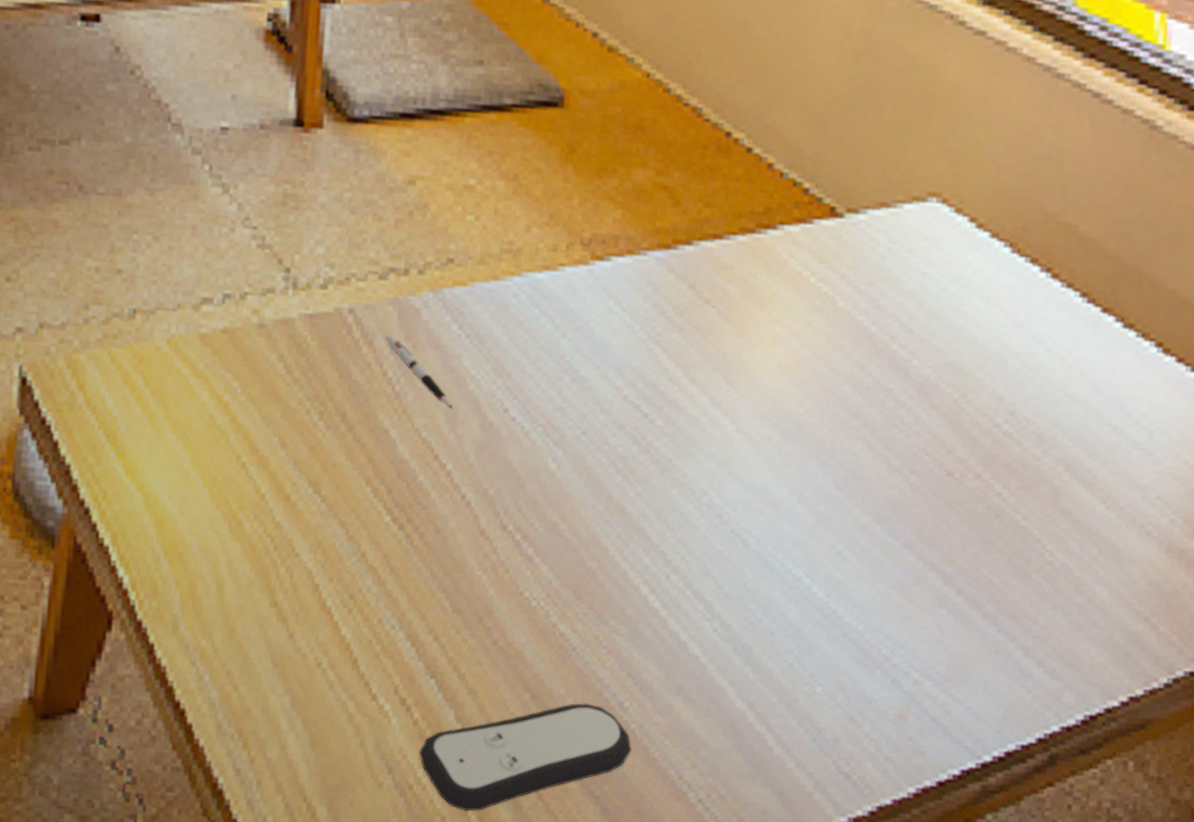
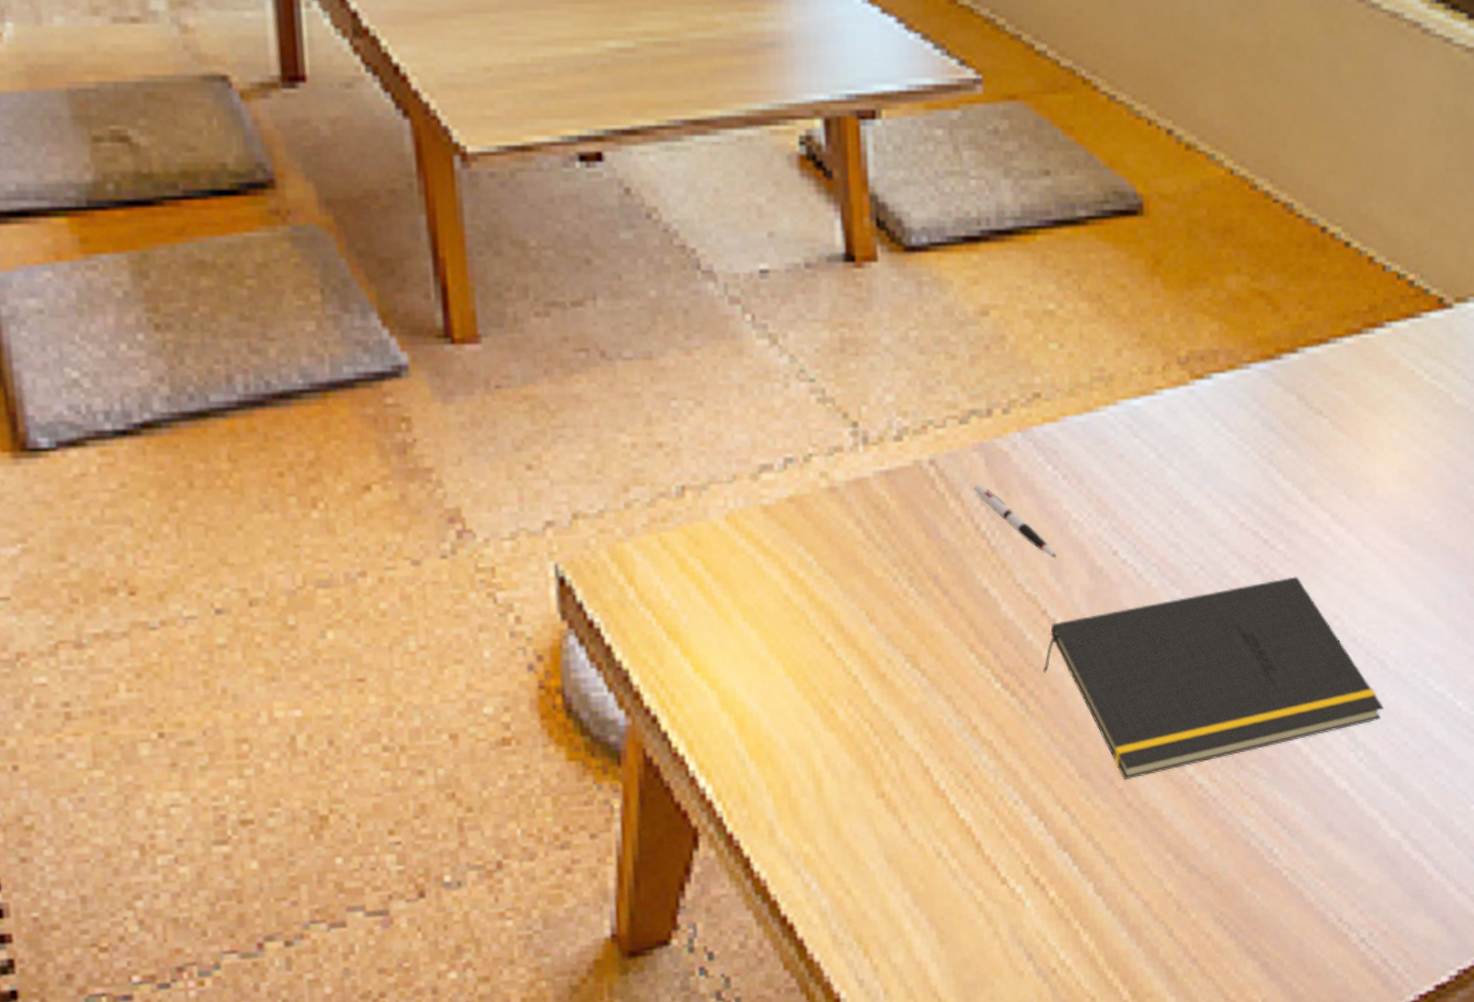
remote control: present [419,702,632,812] -> none [1059,855,1286,988]
notepad: none [429,450,742,620] -> present [1042,576,1384,780]

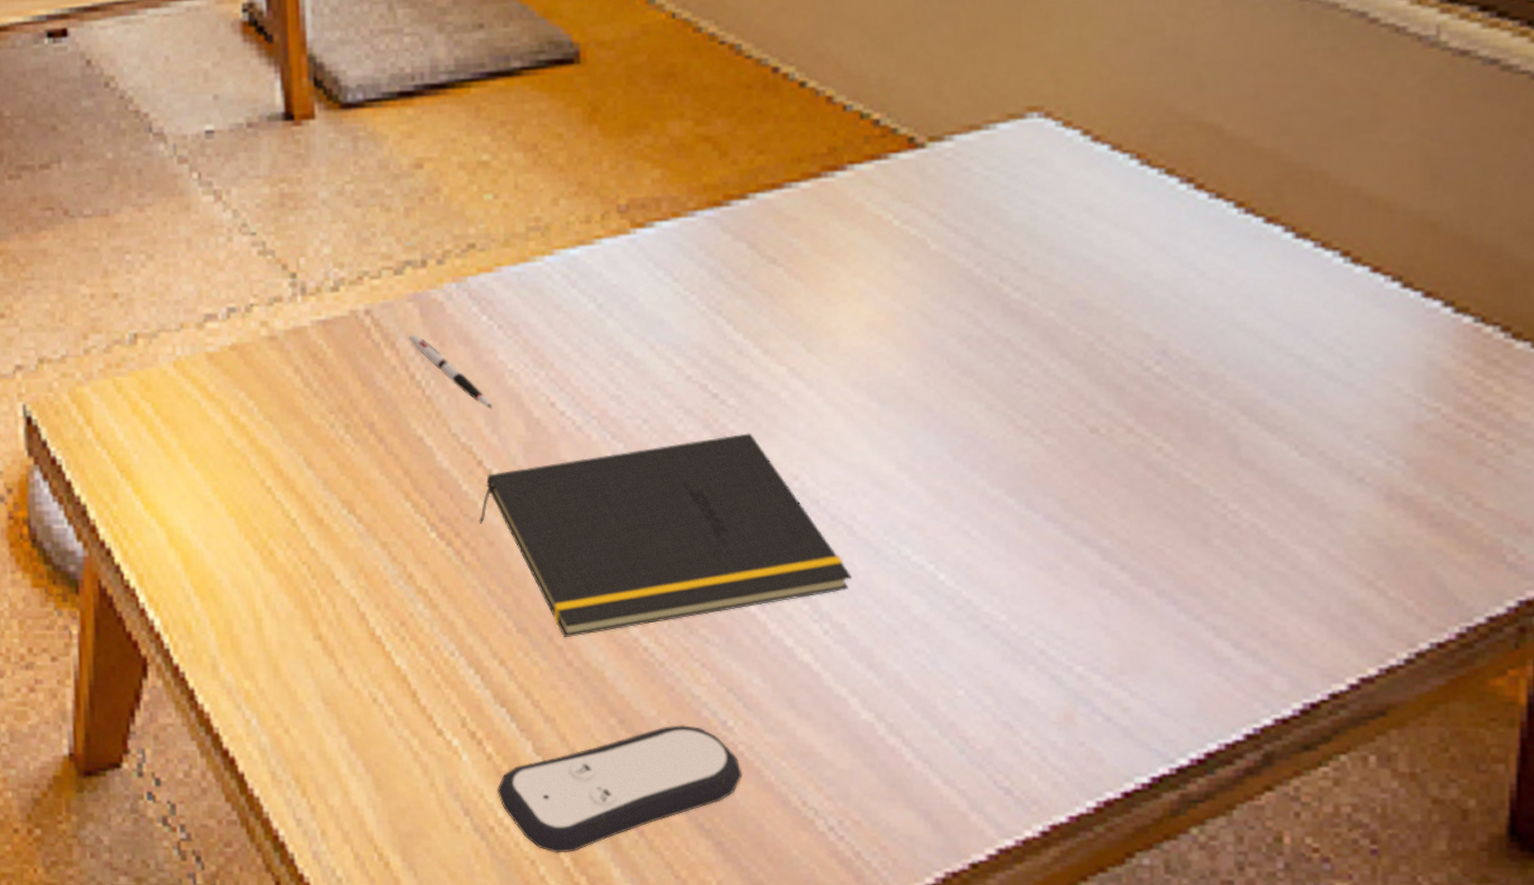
remote control: none [1059,855,1286,988] -> present [496,724,742,853]

